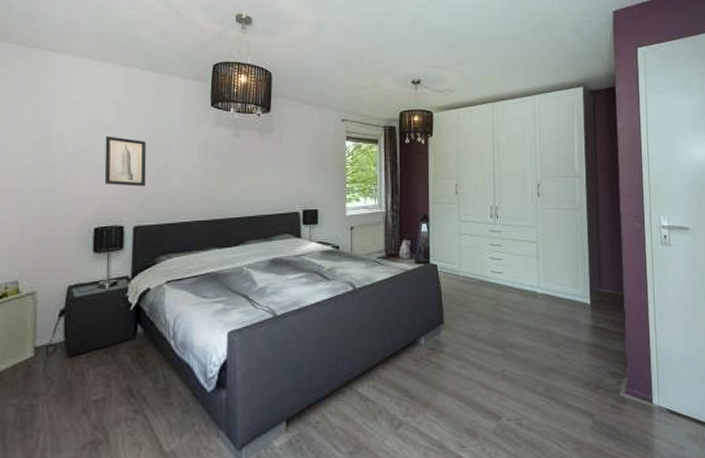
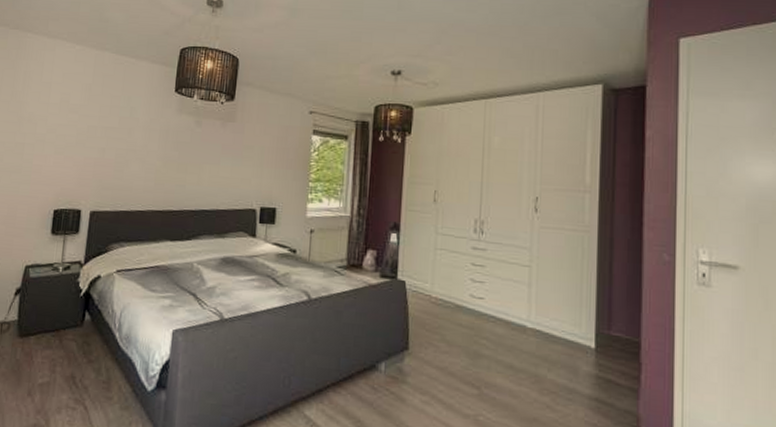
wall art: present [104,136,147,187] -> none [67,118,109,171]

